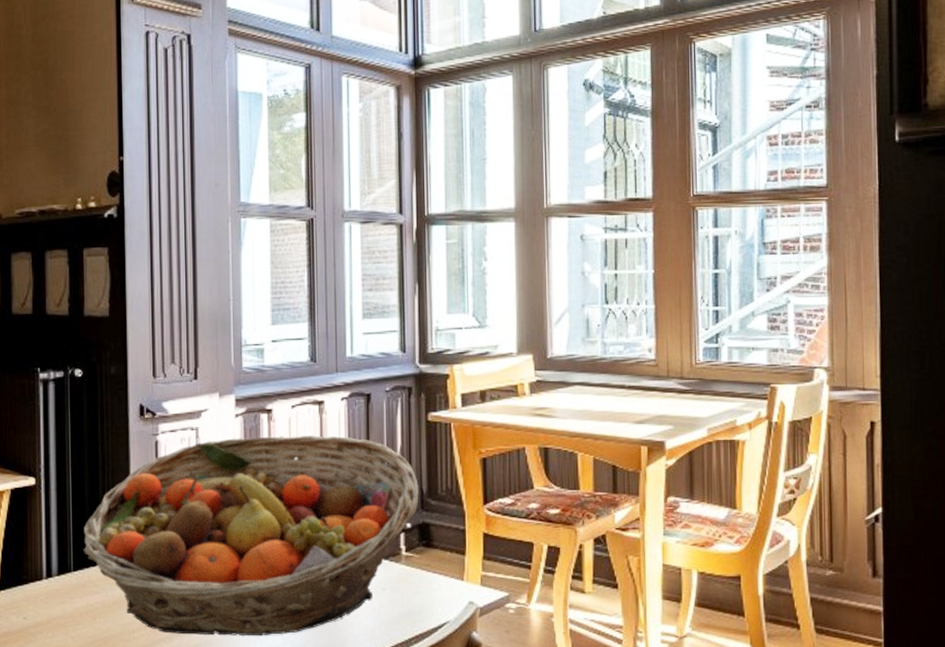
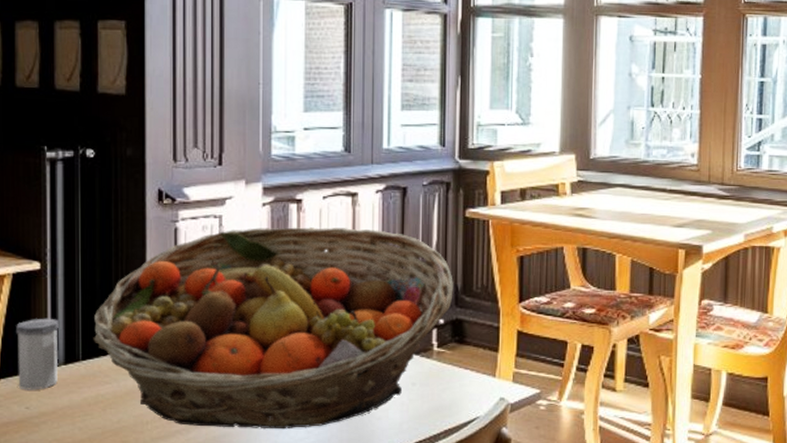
salt shaker: none [14,531,53,601] -> present [16,318,59,390]

